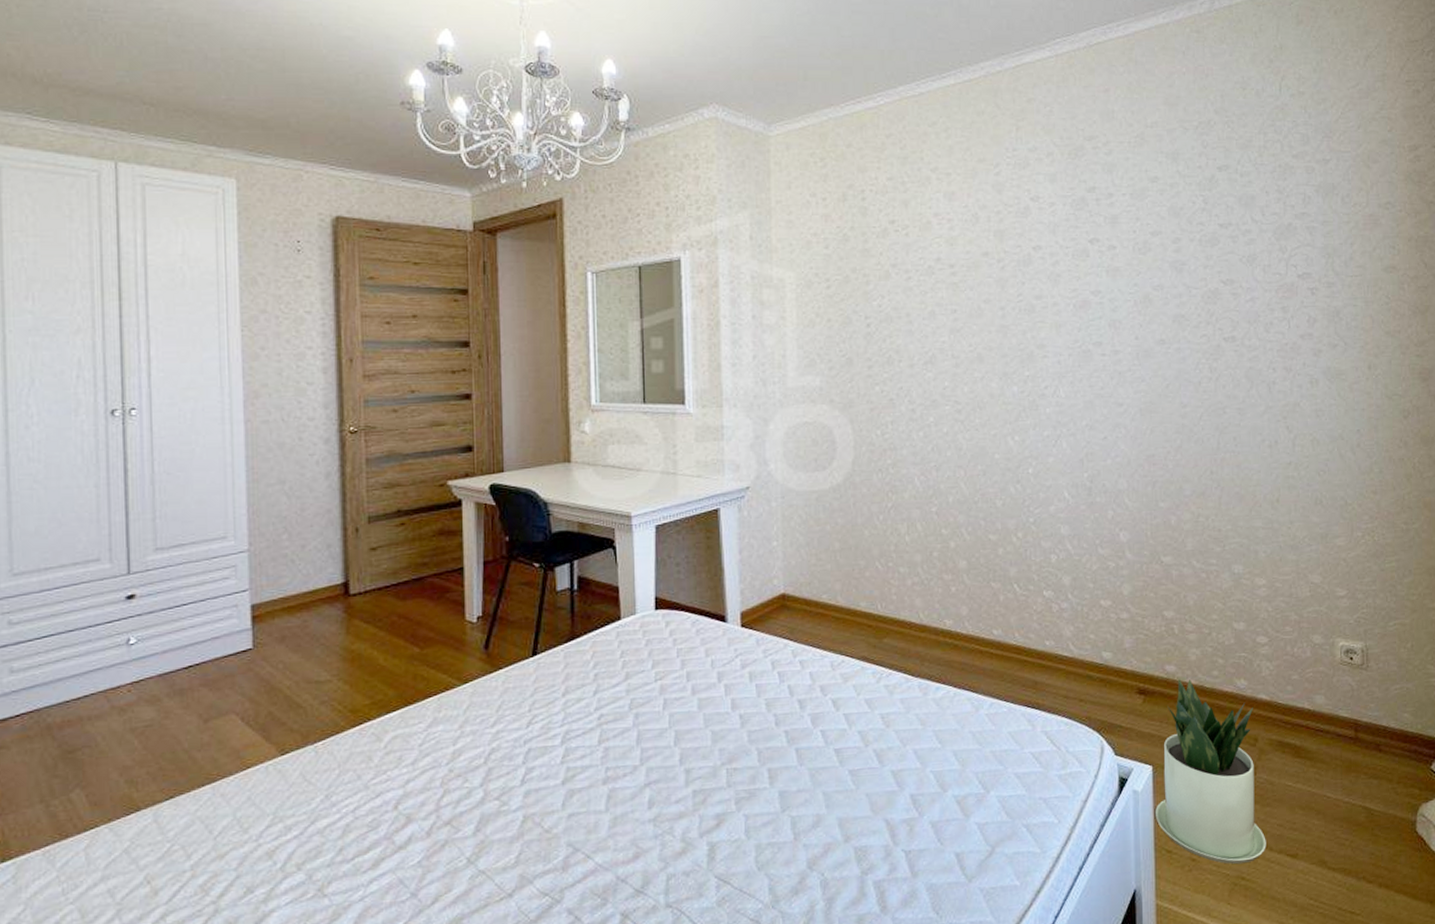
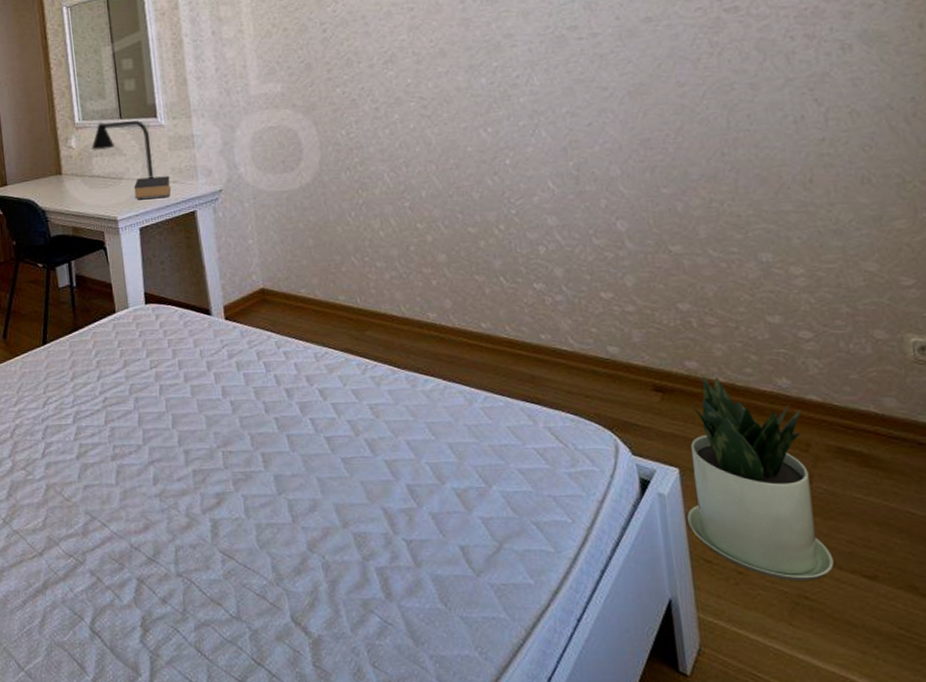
desk lamp: none [608,401,675,472] -> present [91,118,153,179]
book: none [653,469,694,495] -> present [134,176,171,200]

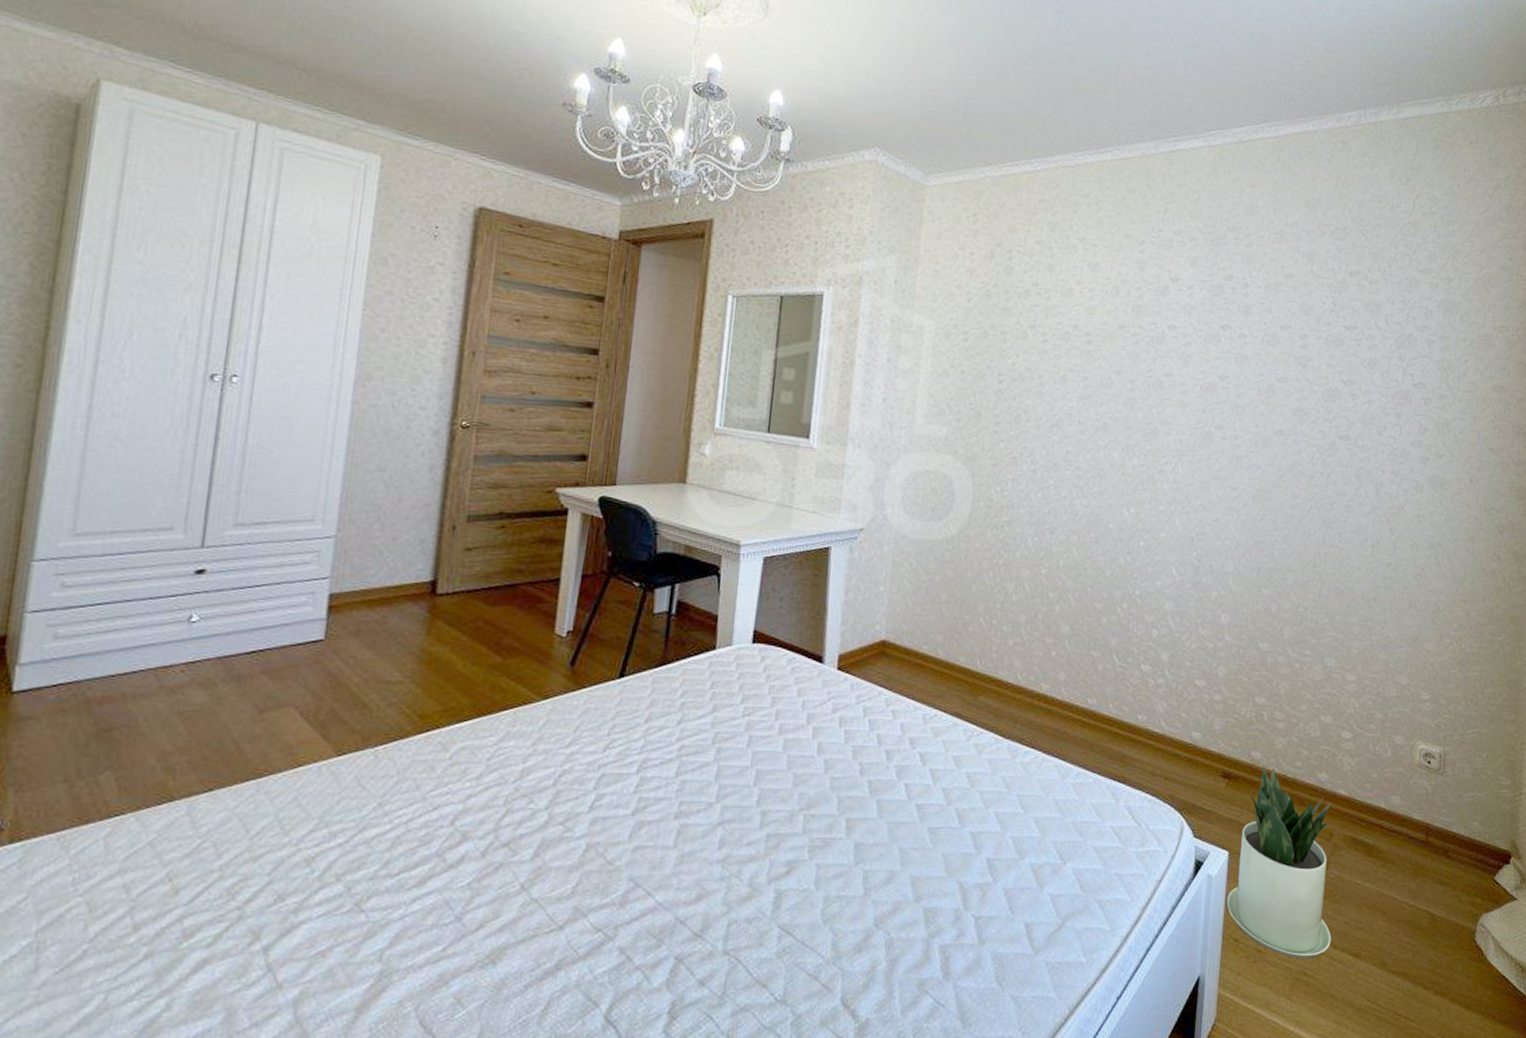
desk lamp: present [91,118,153,179] -> none [728,427,797,505]
book: present [134,176,171,200] -> none [765,502,810,528]

